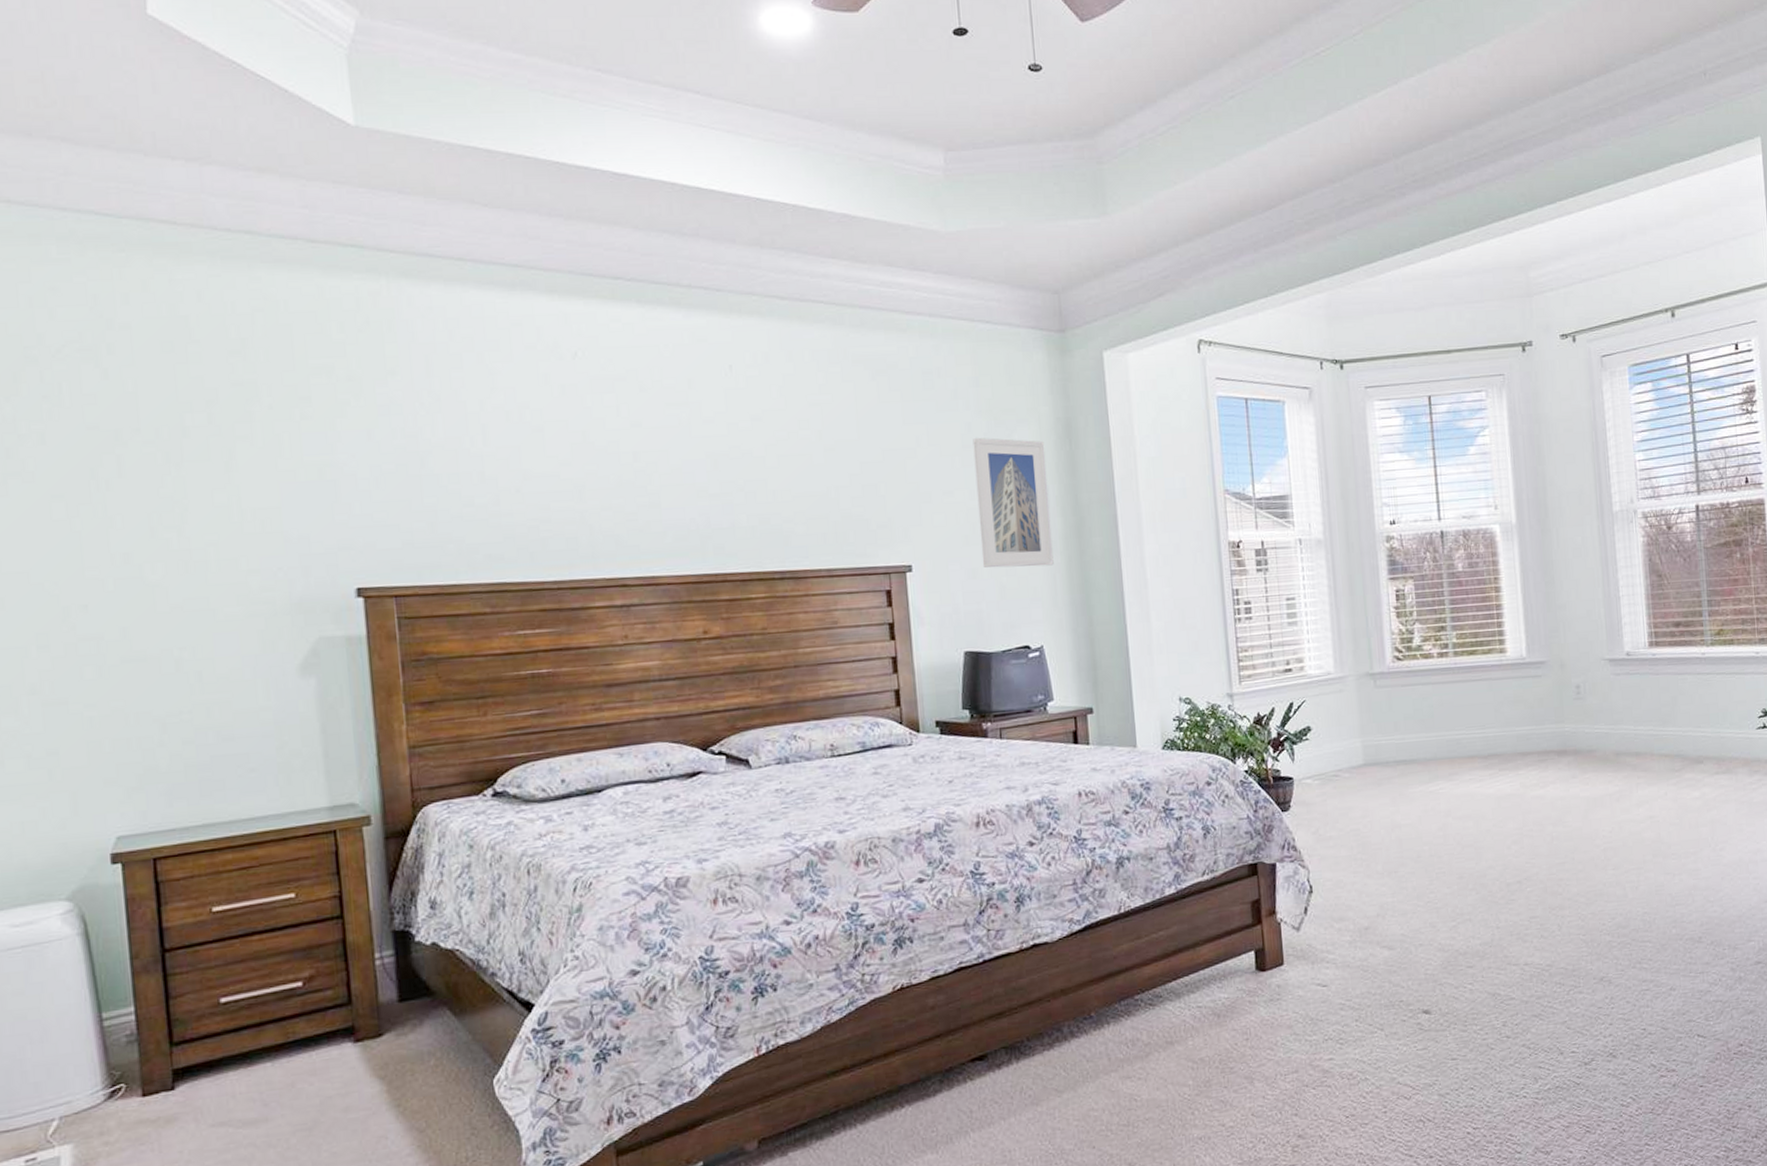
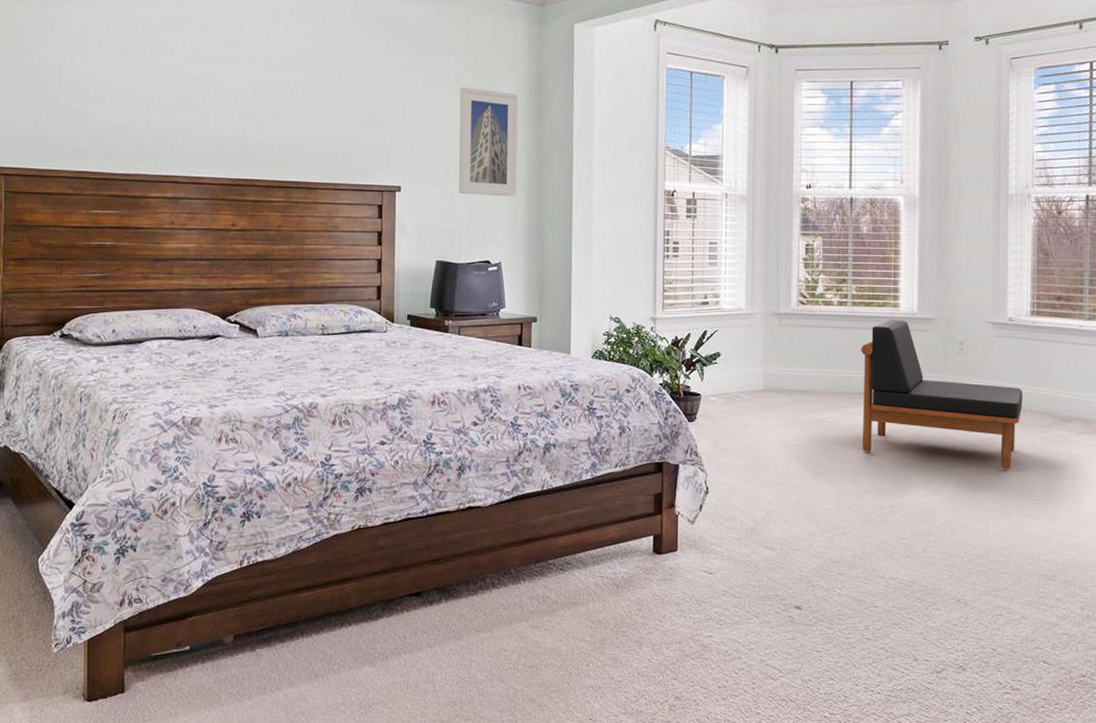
armless chair: none [1468,666,1650,824] -> present [861,319,1023,469]

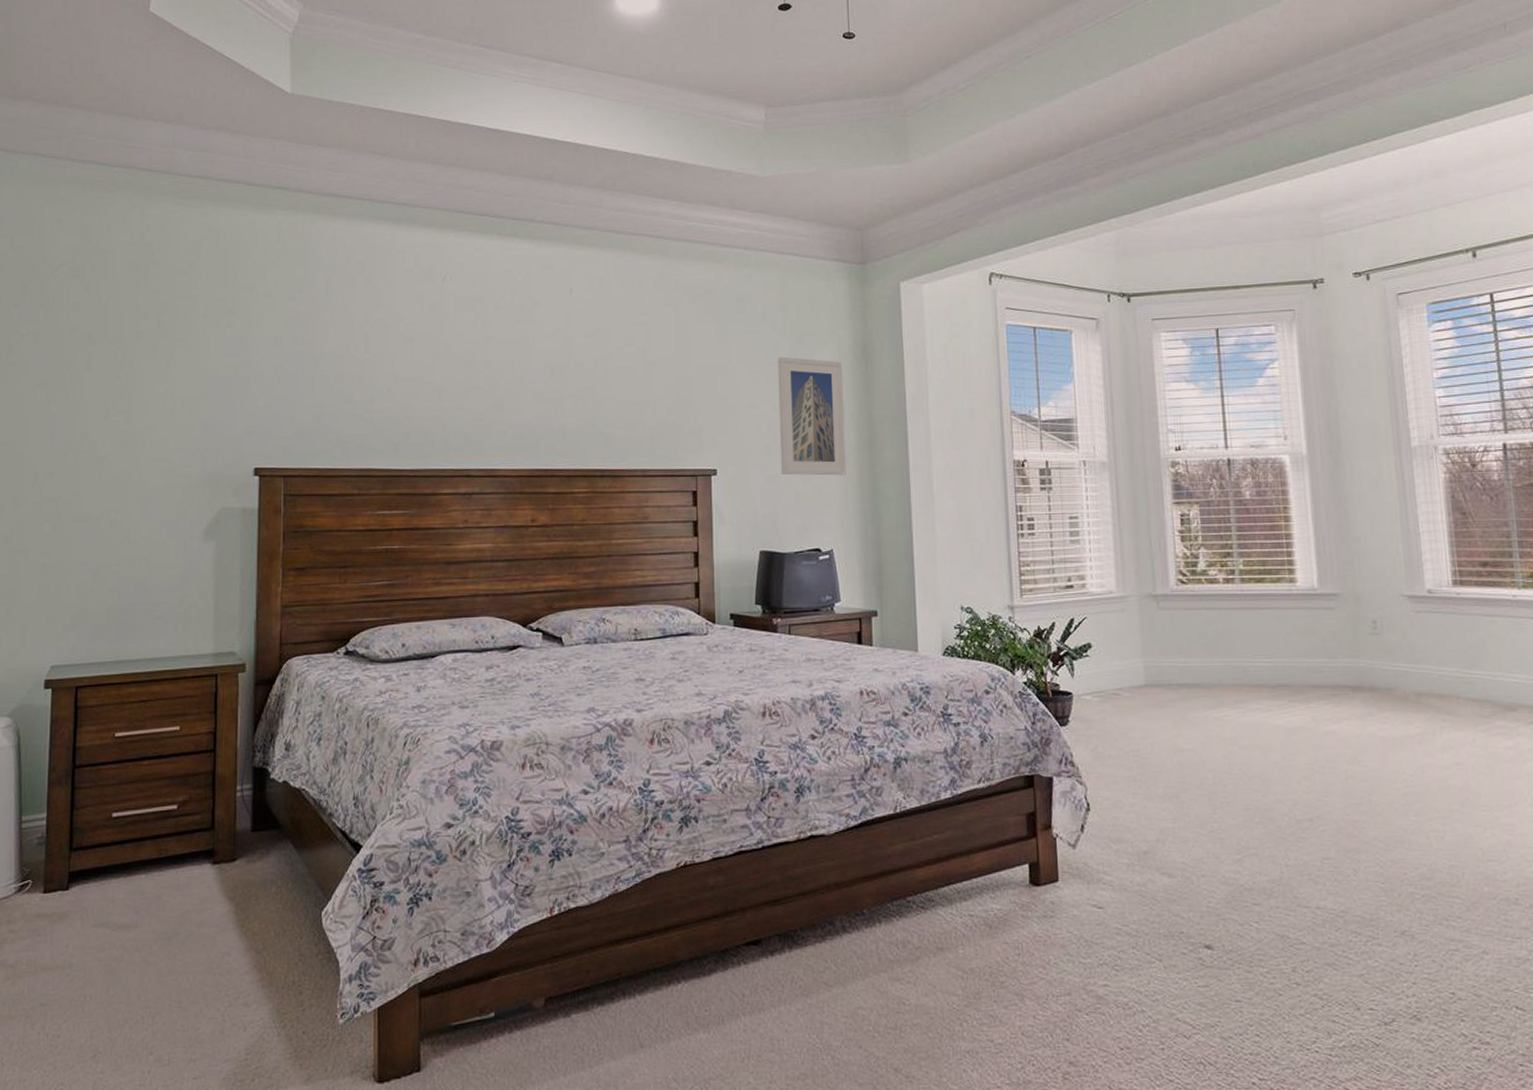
armless chair: present [861,319,1023,469] -> none [1256,596,1456,770]

